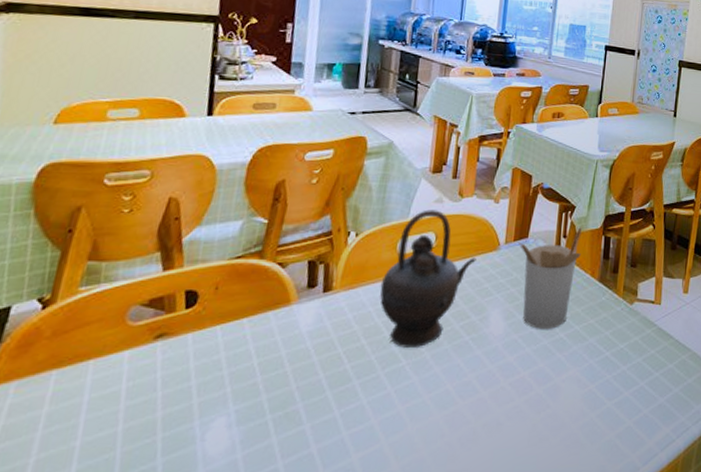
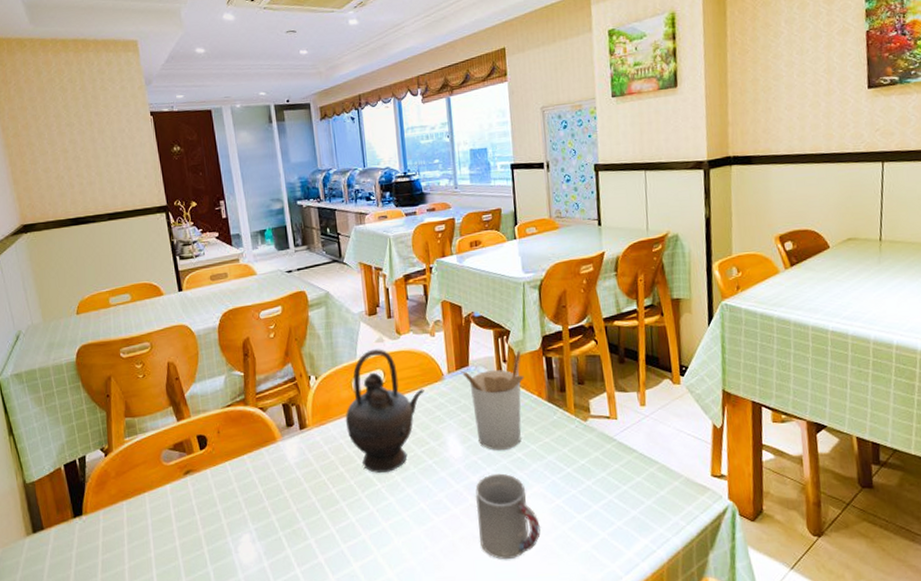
cup: none [504,354,569,450] -> present [475,473,541,560]

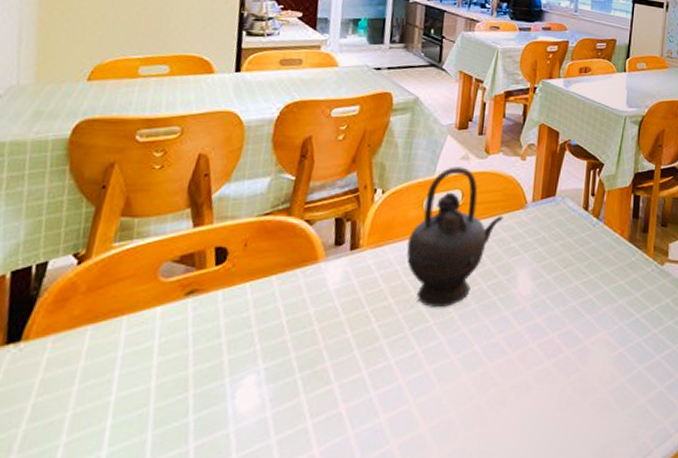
utensil holder: present [461,349,524,450] -> none [546,184,612,290]
cup: present [475,473,541,560] -> none [532,315,599,414]

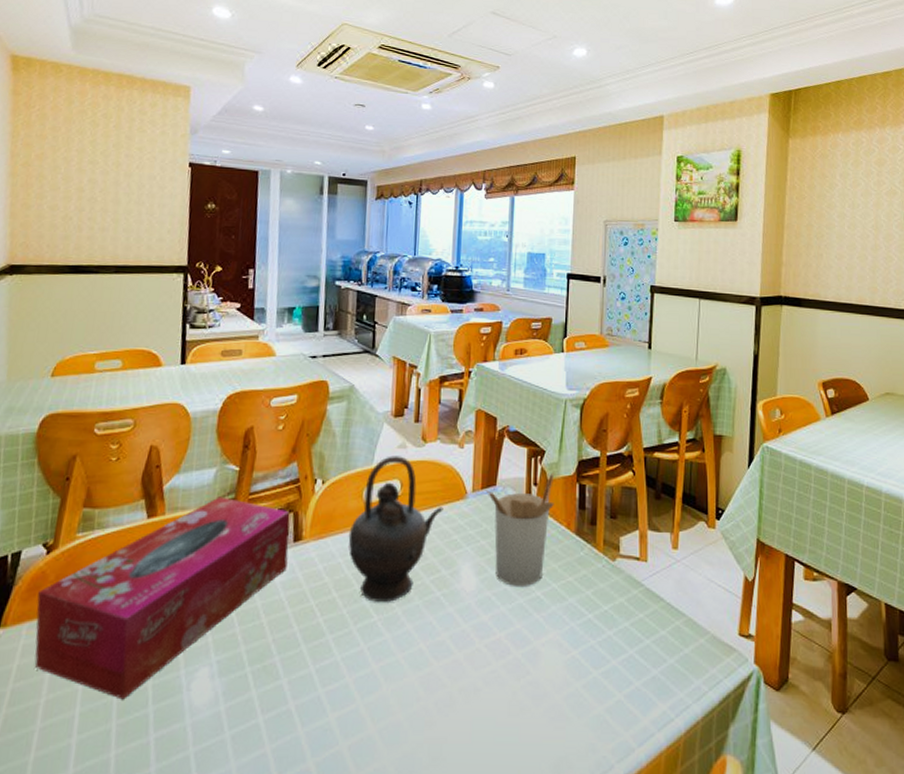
tissue box: none [60,206,348,410] -> present [34,497,290,700]
utensil holder: none [546,184,612,290] -> present [486,472,555,586]

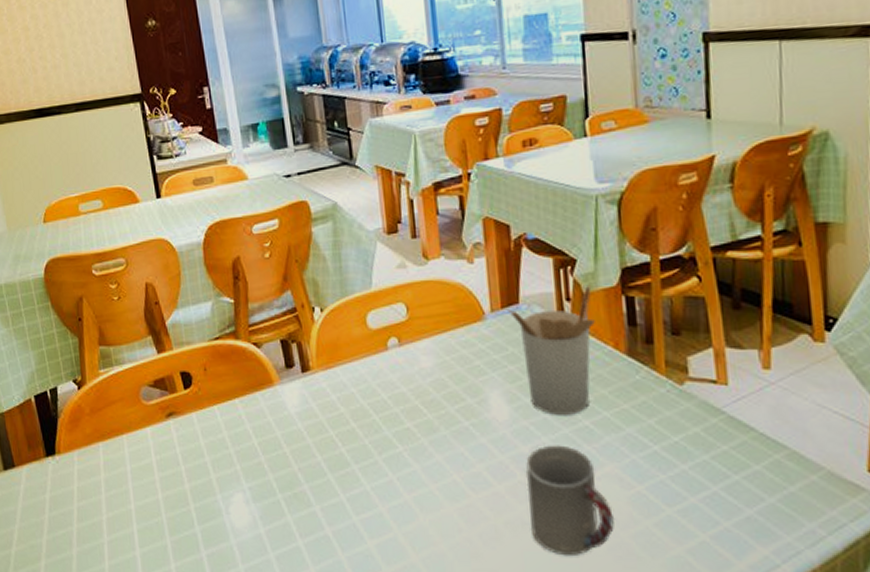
tissue box: present [34,497,290,700] -> none [79,330,300,520]
teapot: present [348,456,443,602] -> none [357,277,459,432]
cup: none [482,614,551,720] -> present [525,445,614,556]

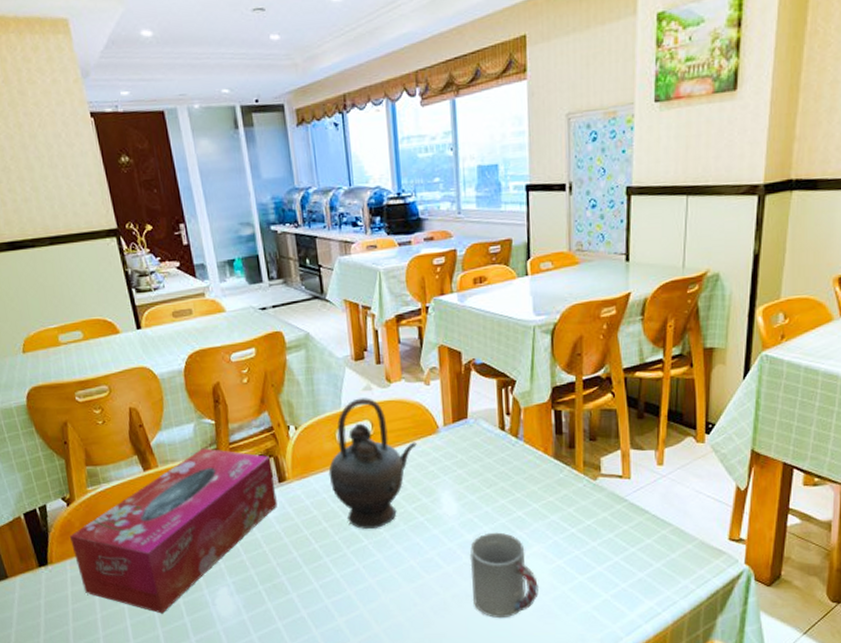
tissue box: none [79,330,300,520] -> present [70,448,277,614]
teapot: none [357,277,459,432] -> present [328,398,417,529]
utensil holder: present [508,284,595,415] -> none [458,401,529,509]

